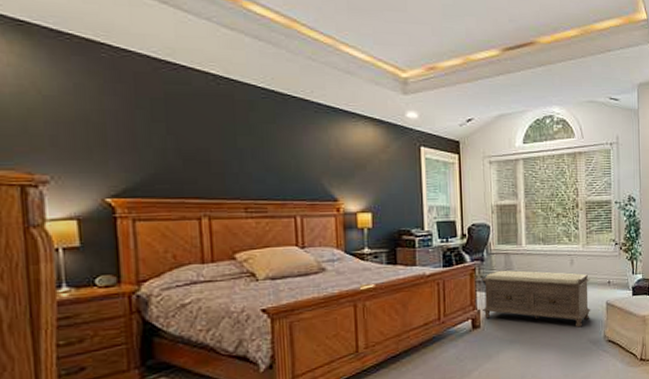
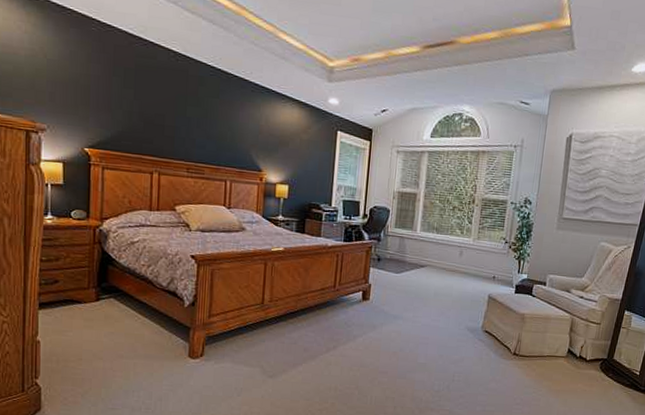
bench: present [482,270,591,328] -> none [374,251,476,315]

